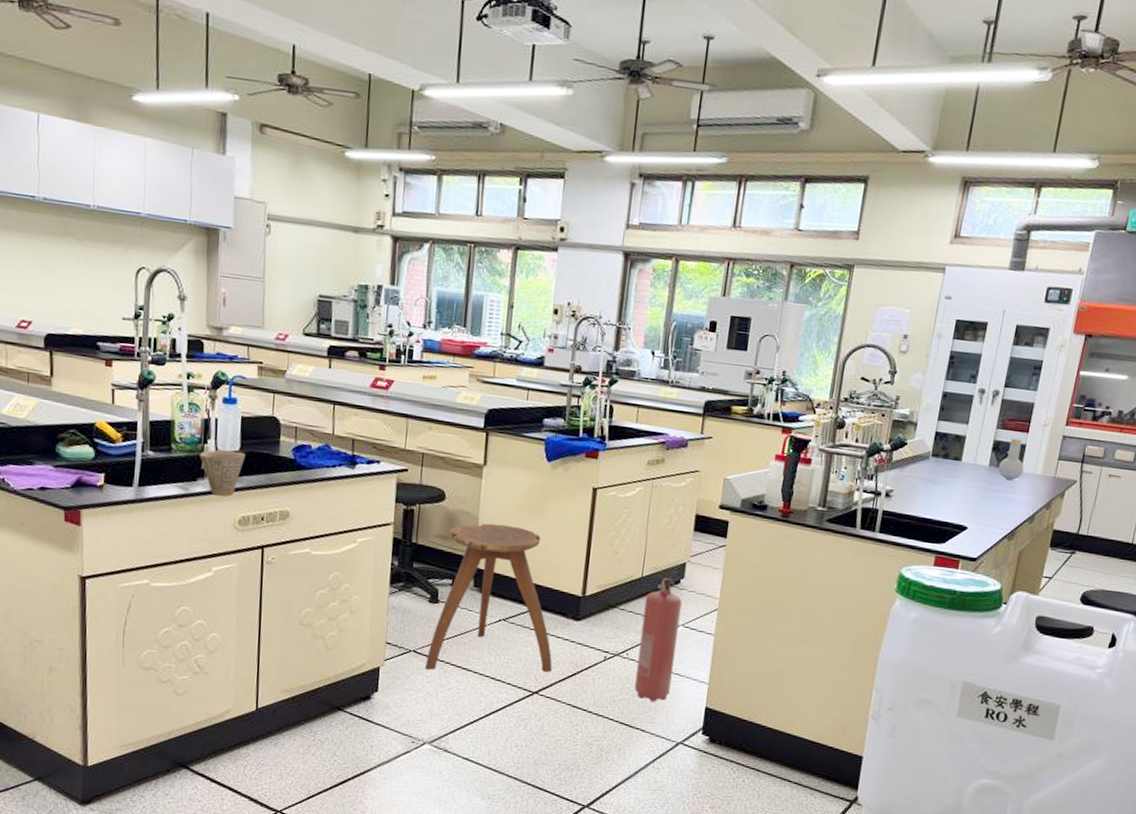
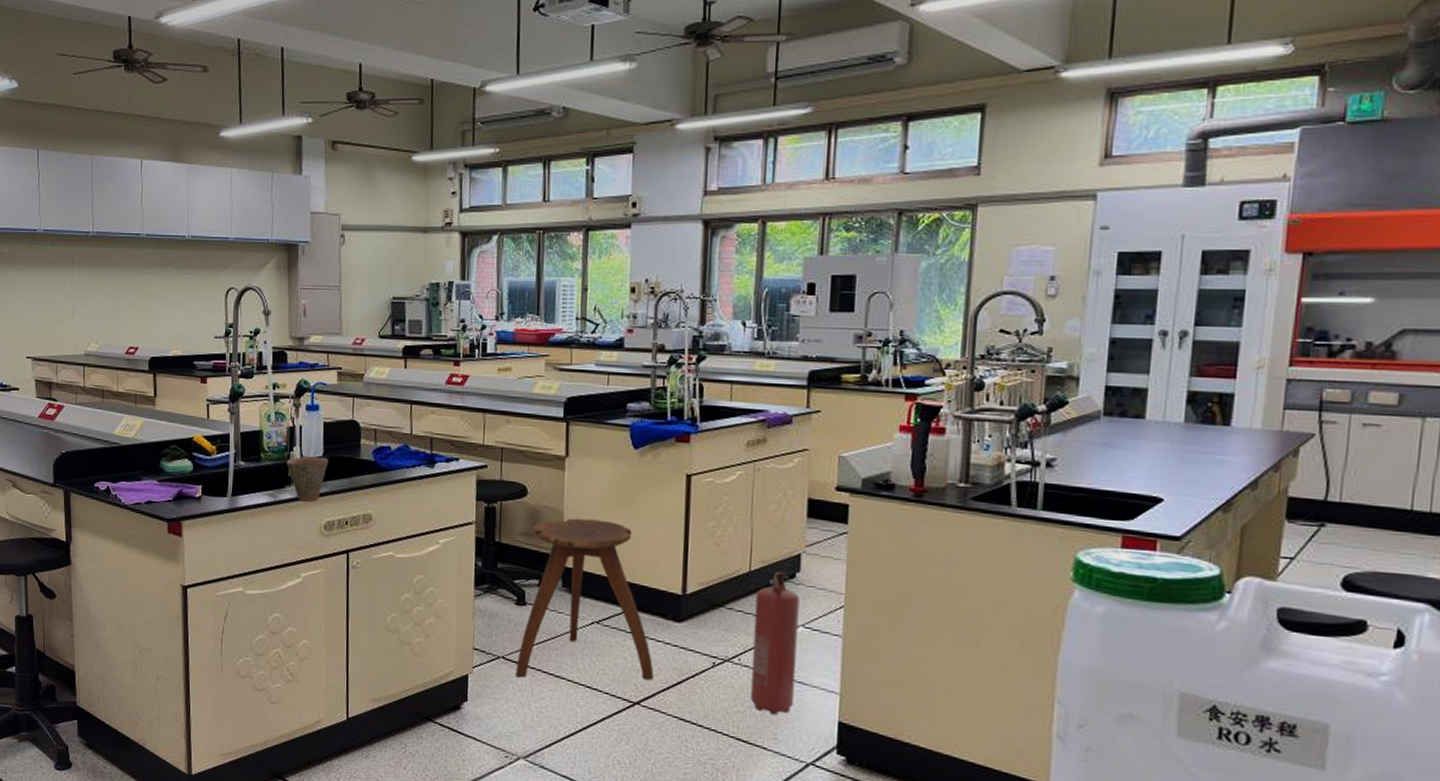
flask: present [998,438,1024,481] -> none [1197,386,1235,439]

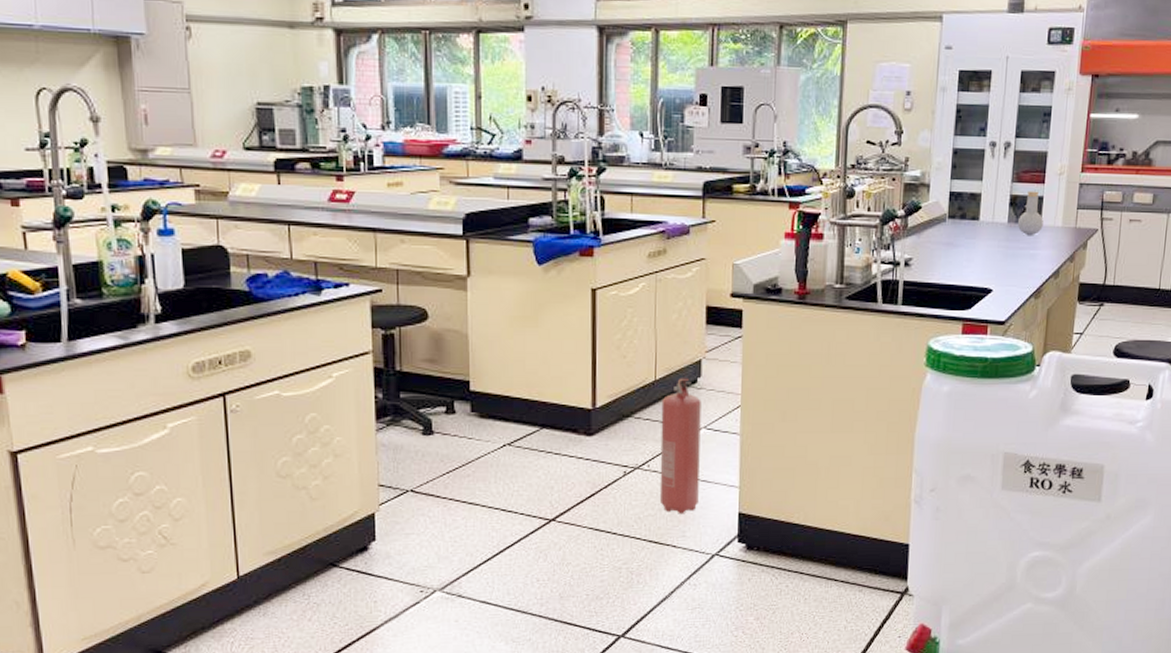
cup: present [286,456,329,503] -> none [137,288,192,343]
stool: present [516,518,654,680] -> none [427,340,568,509]
flask: none [1197,386,1235,439] -> present [1017,191,1044,236]

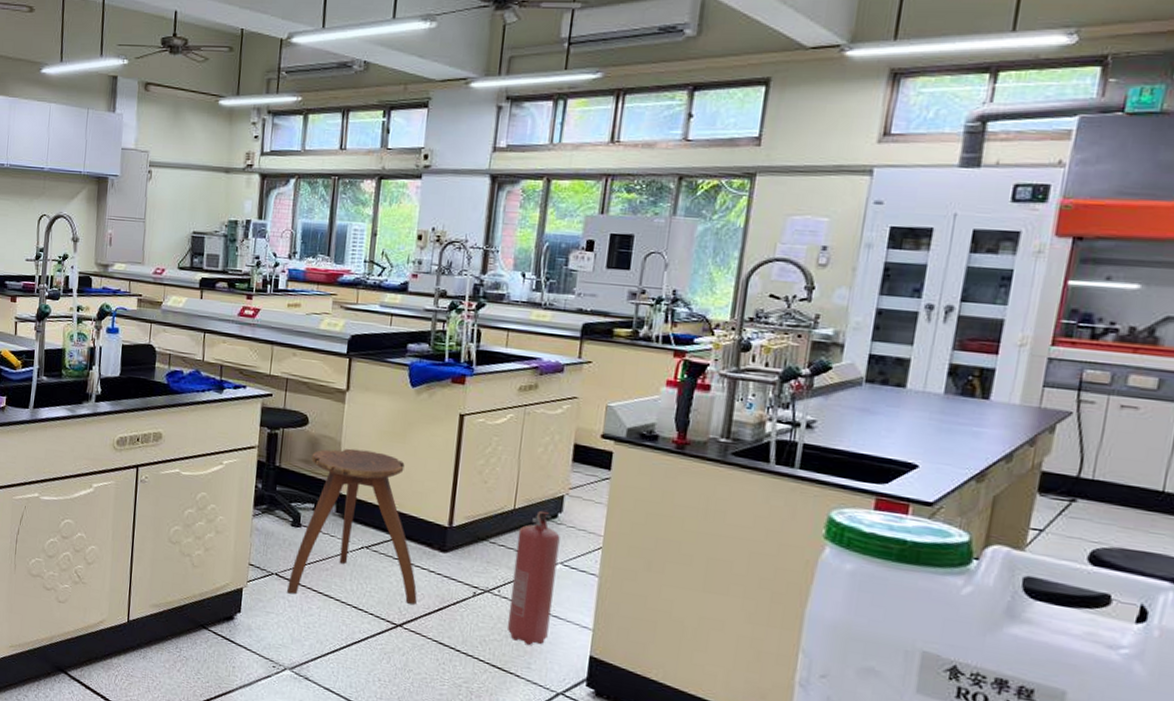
stool: none [427,340,568,509] -> present [287,448,417,605]
flask: present [1017,191,1044,236] -> none [957,361,994,412]

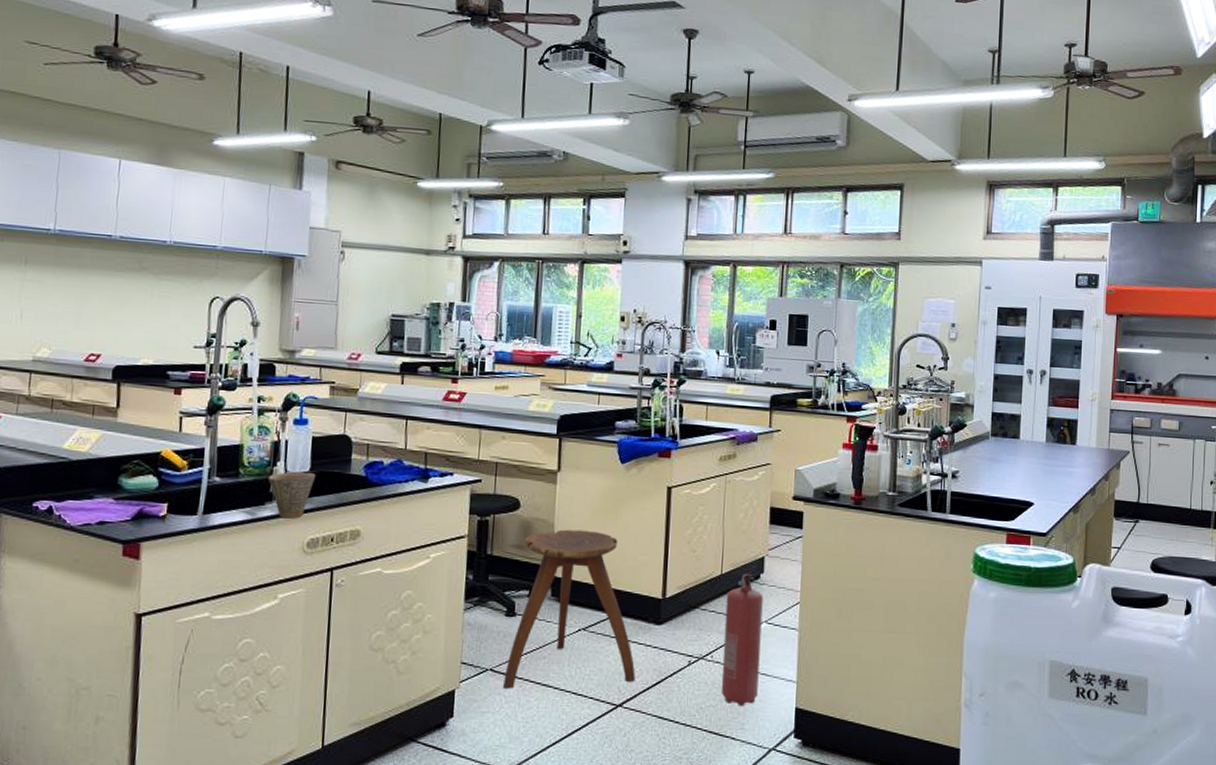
cup: none [85,375,125,419] -> present [268,471,316,520]

